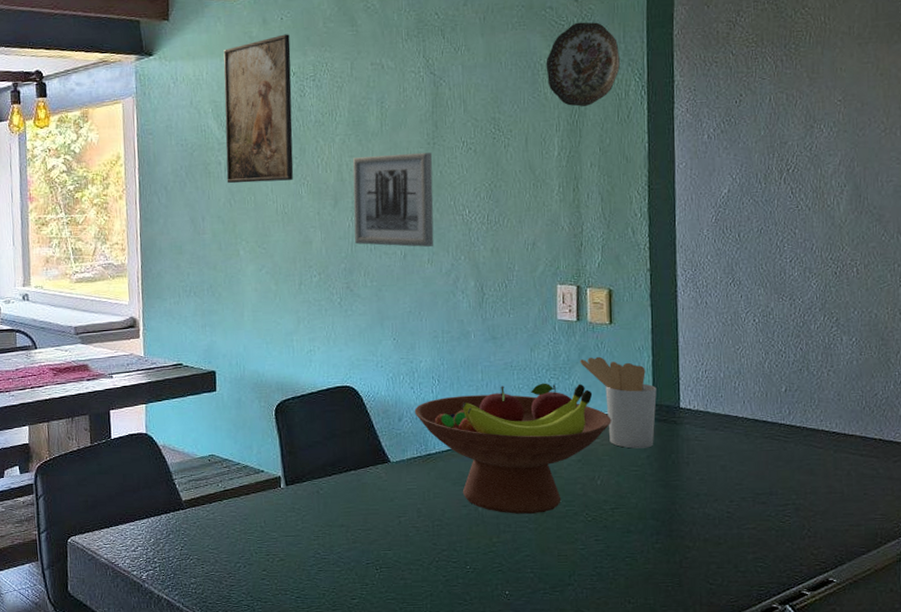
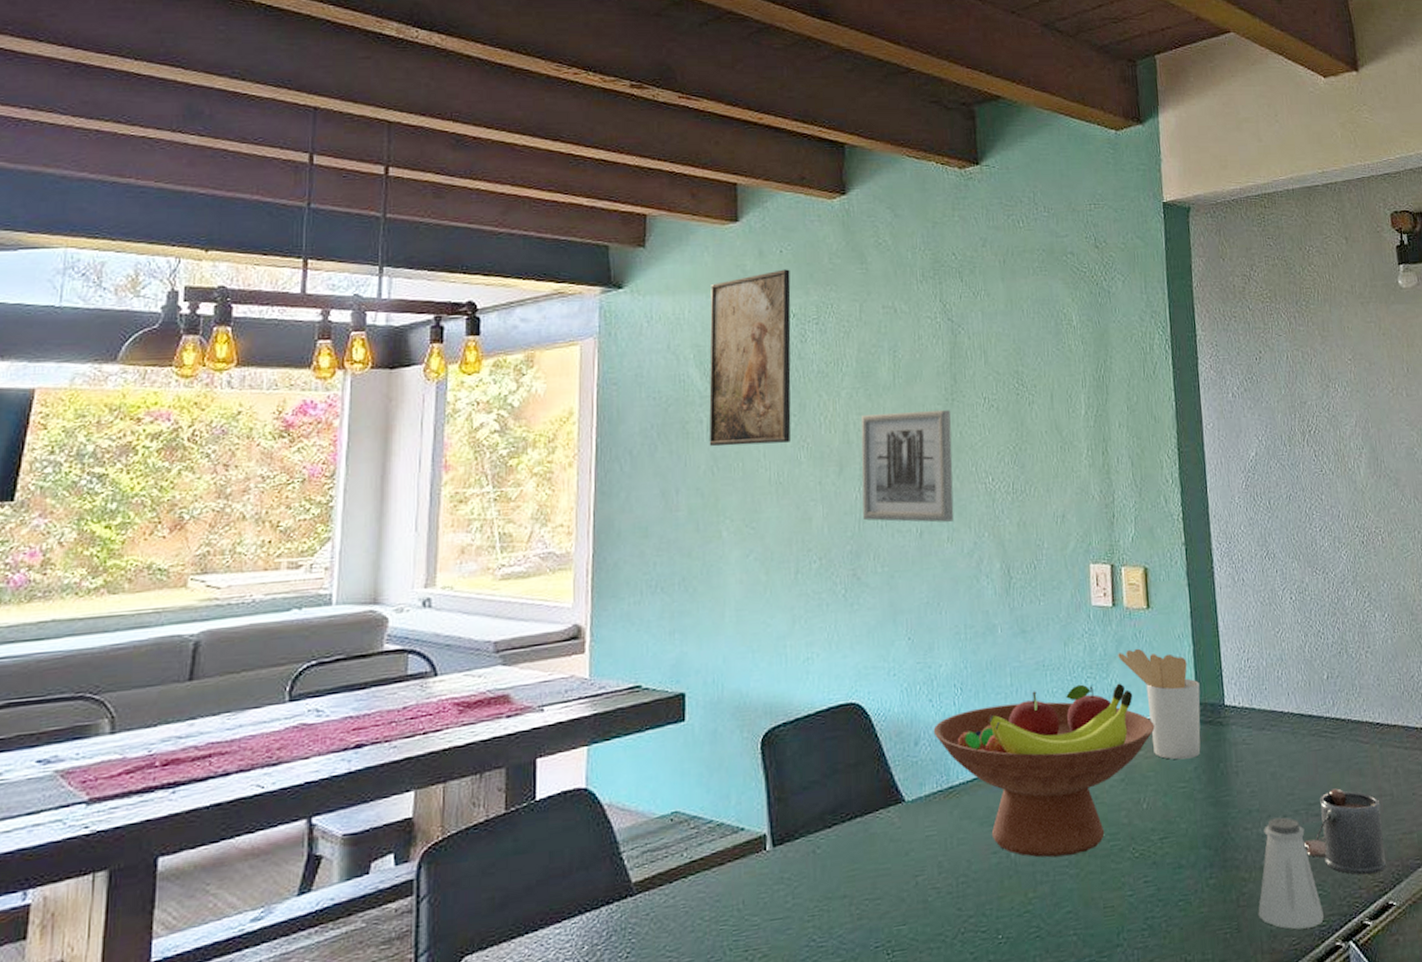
decorative plate: present [546,22,620,107] -> none [1069,270,1143,361]
saltshaker: none [699,502,762,591] -> present [1258,817,1324,930]
paint can: none [748,483,830,555] -> present [1303,788,1387,875]

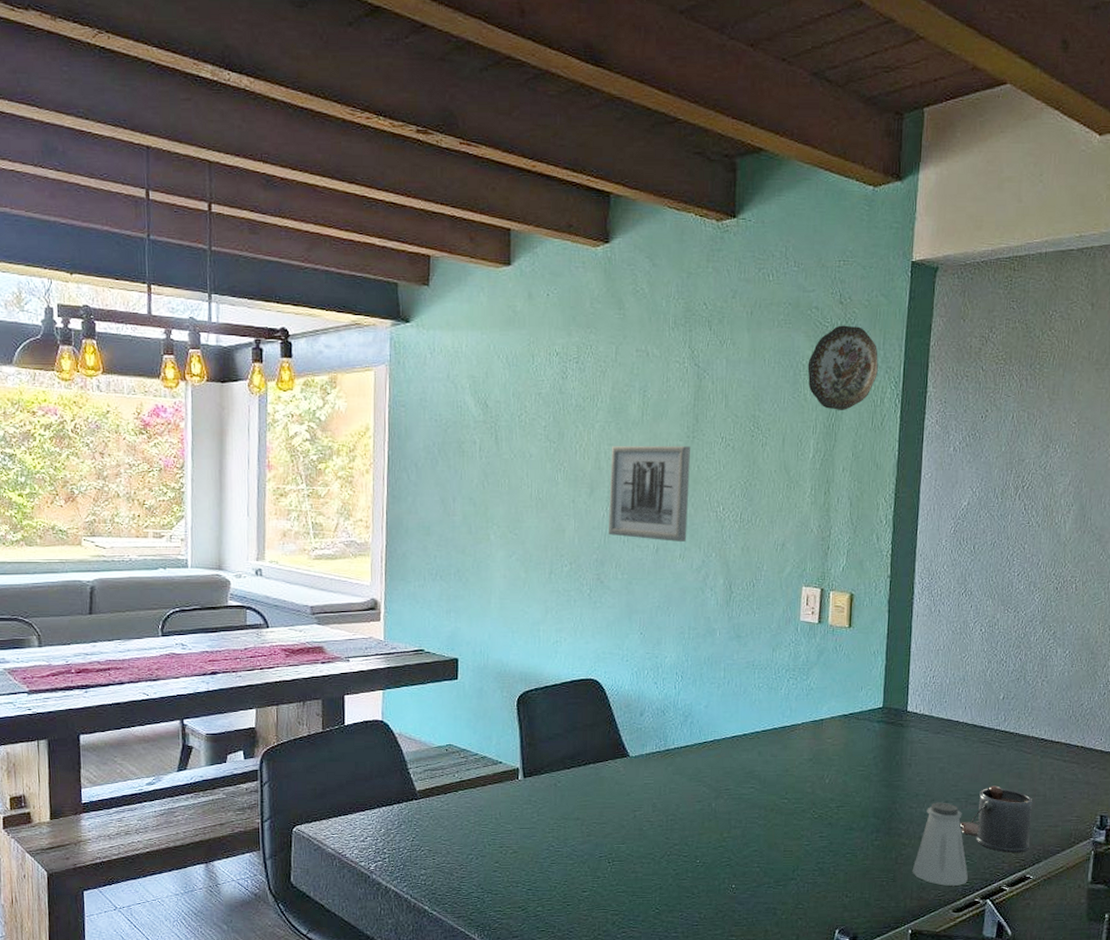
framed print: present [709,269,791,447] -> none [481,311,555,465]
fruit bowl: present [933,683,1155,858] -> none [656,683,843,810]
decorative plate: none [1069,270,1143,361] -> present [807,325,878,410]
utensil holder: present [1118,648,1201,760] -> none [818,659,887,749]

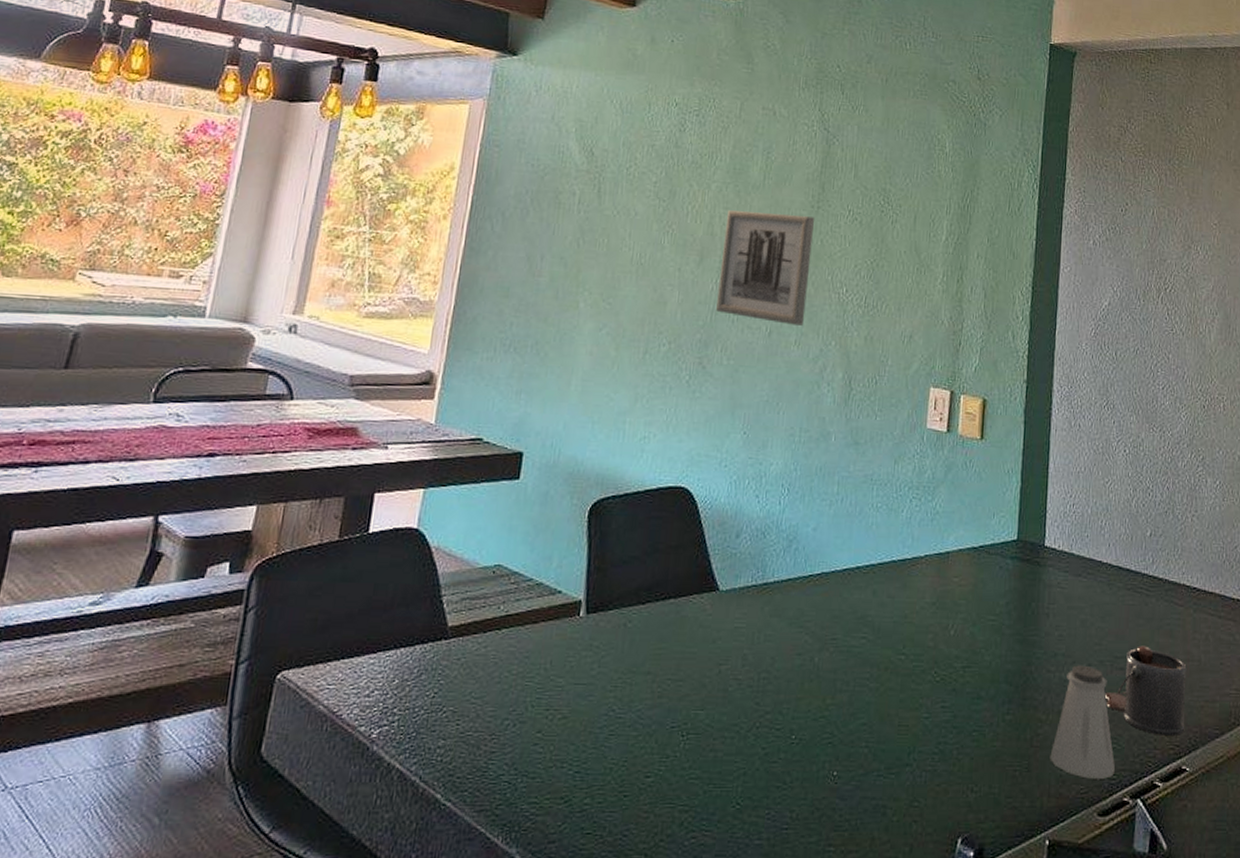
decorative plate: present [807,325,878,410] -> none [943,101,1016,192]

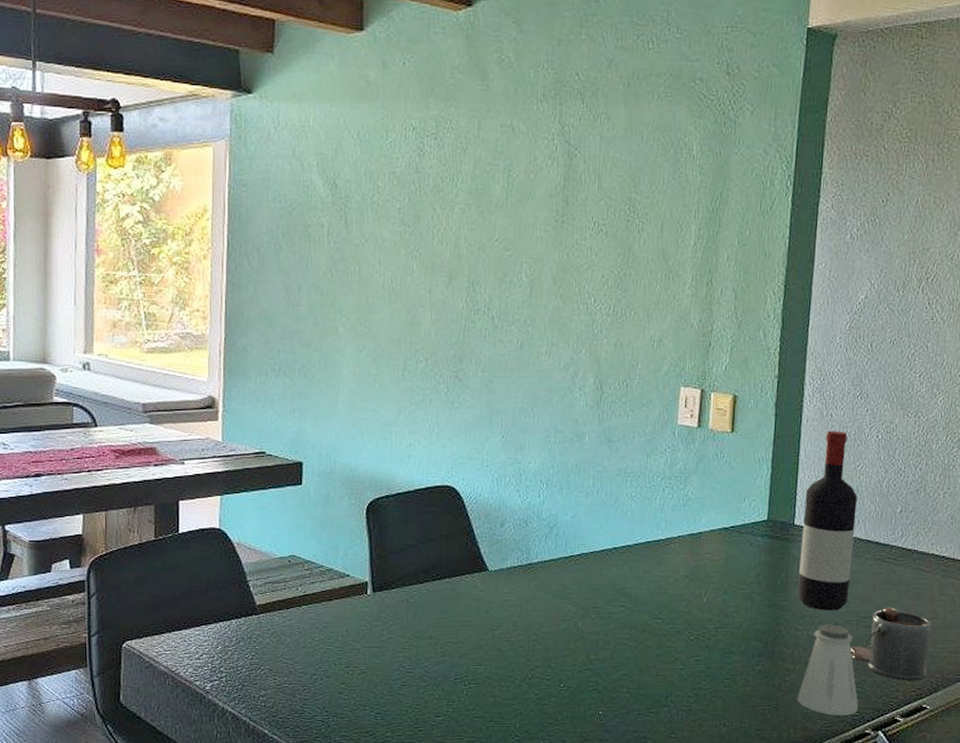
wall art: present [716,210,814,326] -> none [468,231,559,336]
wine bottle: none [1049,442,1107,649] -> present [797,430,857,611]

